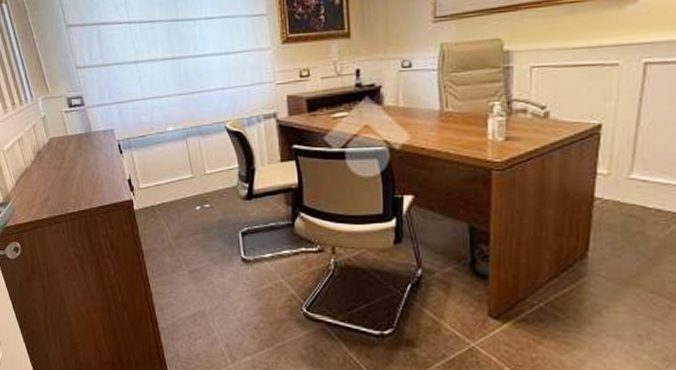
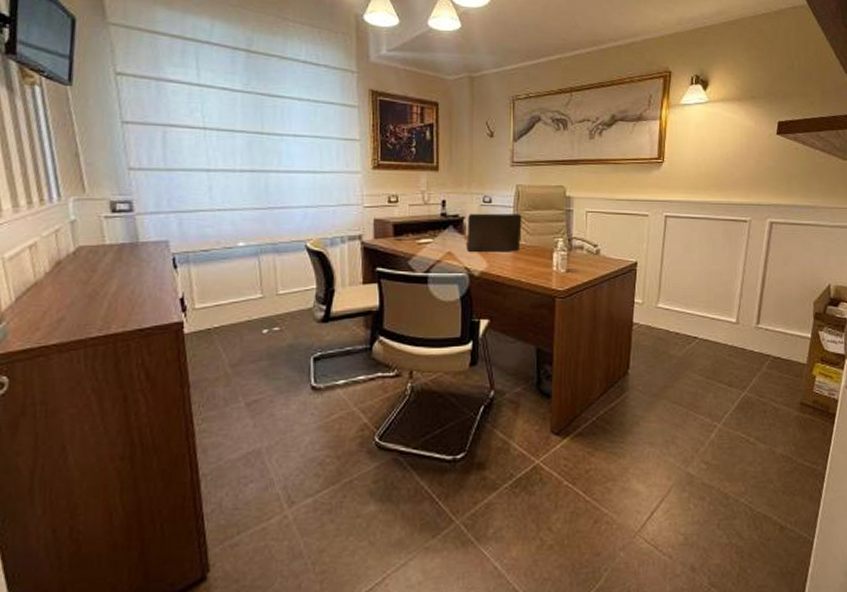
laptop computer: none [383,77,449,123] -> present [465,213,522,252]

